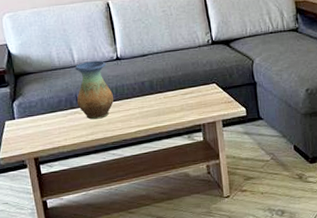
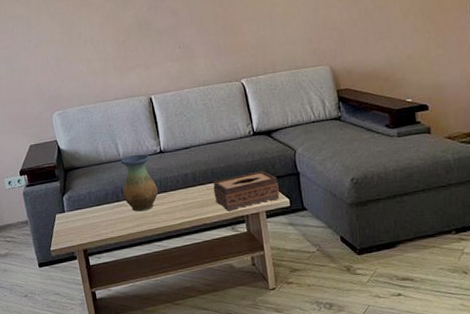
tissue box: none [170,80,236,120] -> present [213,170,280,211]

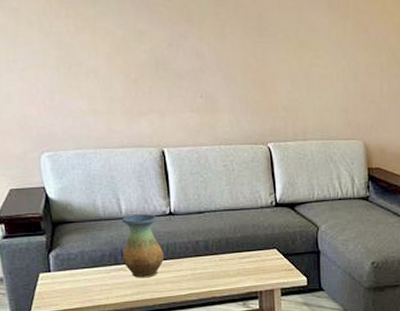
tissue box: present [213,170,280,211] -> none [227,245,297,286]

